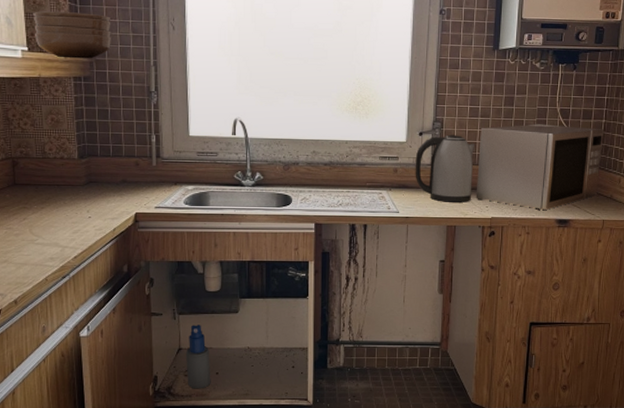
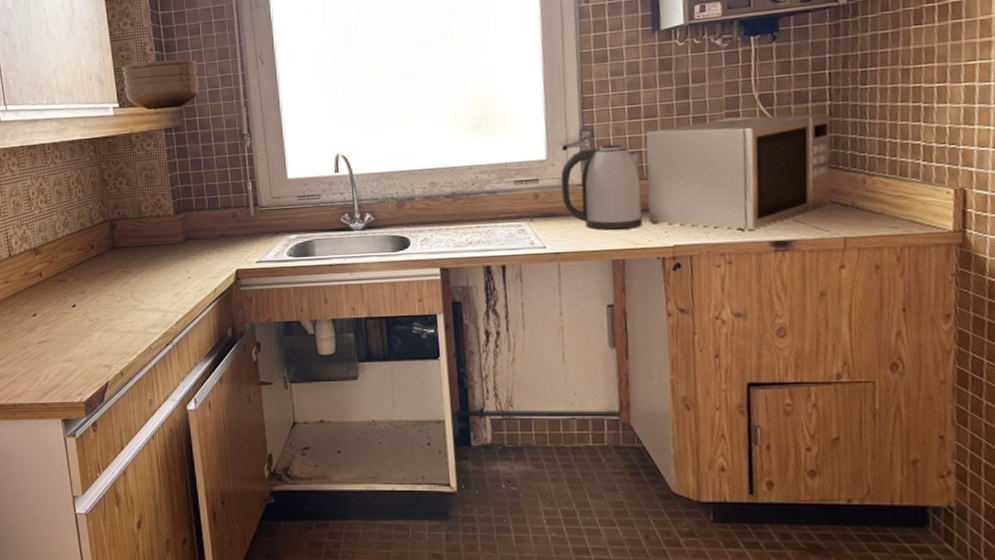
spray bottle: present [186,325,211,389] -> none [302,394,333,471]

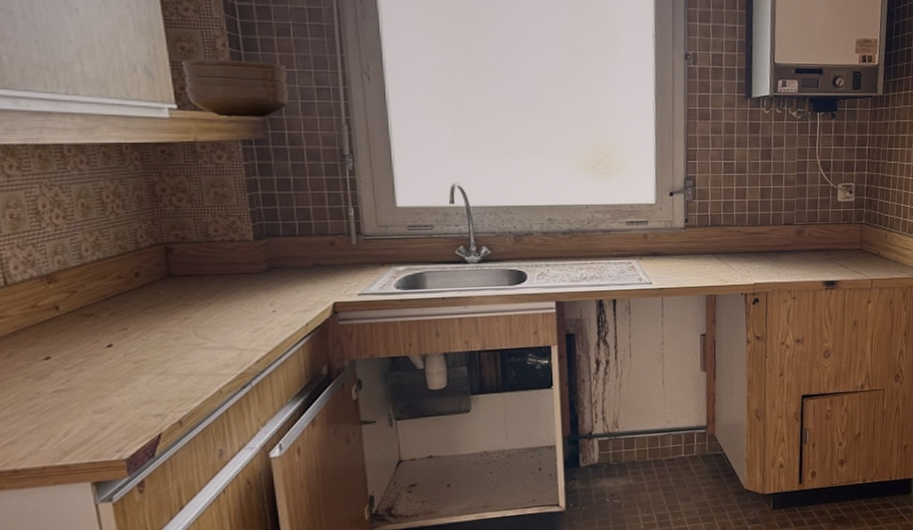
kettle: present [560,144,643,231] -> none [666,193,732,269]
microwave: present [645,113,831,230] -> none [736,178,868,272]

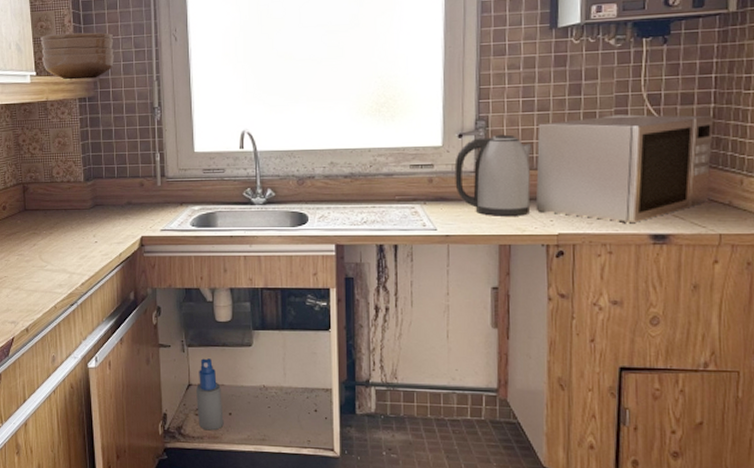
spray bottle: none [408,430,442,507] -> present [196,358,224,431]
kettle: none [666,193,732,269] -> present [454,134,532,216]
microwave: none [736,178,868,272] -> present [535,114,714,222]

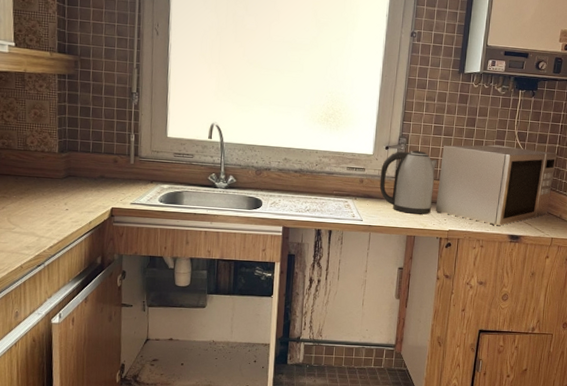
bowl: present [40,32,115,80] -> none [21,9,98,58]
spray bottle: present [196,358,224,431] -> none [152,317,176,379]

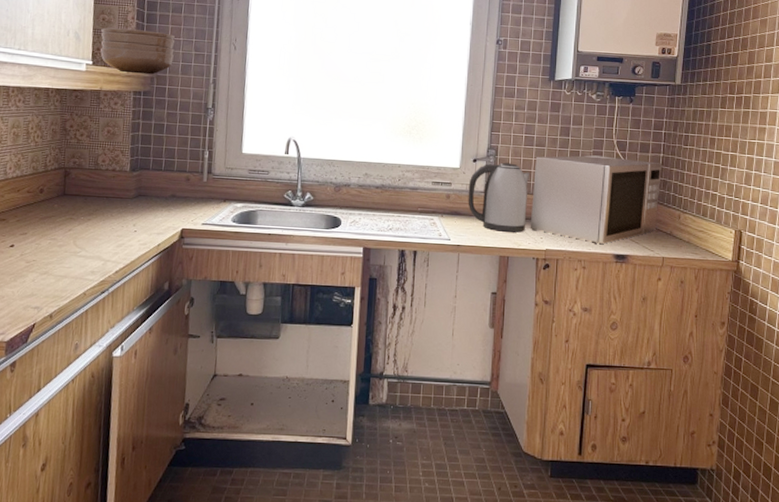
bowl: none [21,9,98,58] -> present [100,28,176,75]

